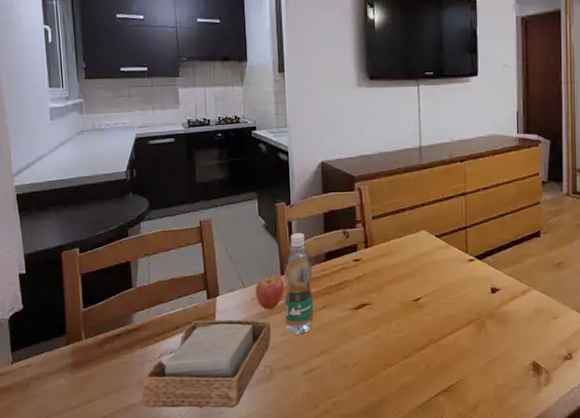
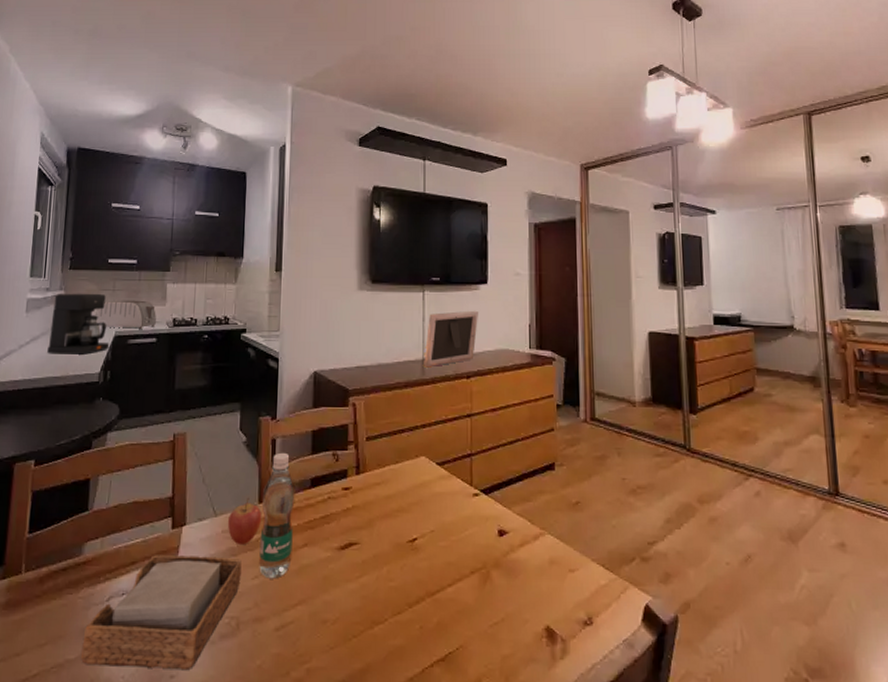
coffee maker: none [75,100,132,157] -> present [47,293,110,355]
toaster: none [115,104,172,132] -> present [96,300,156,330]
picture frame: none [421,100,470,154] -> present [424,310,478,368]

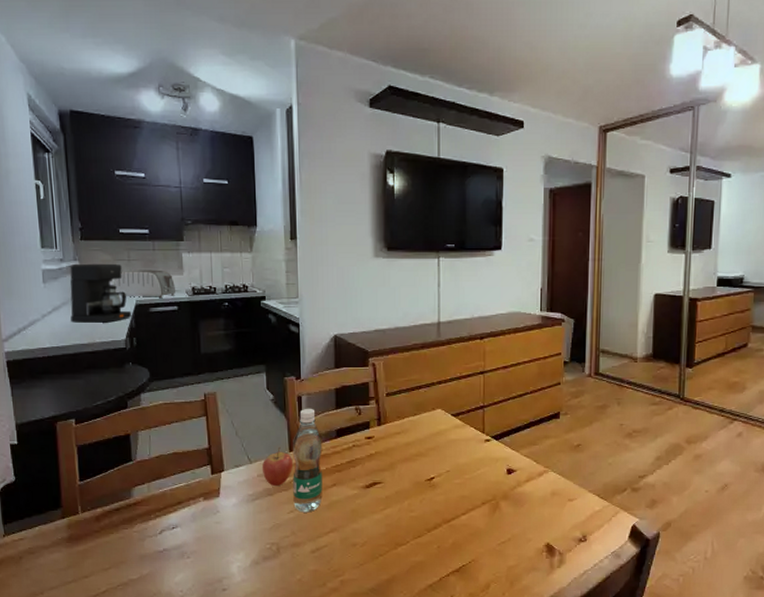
napkin holder: present [80,555,242,671] -> none [142,496,278,585]
picture frame: present [424,310,478,368] -> none [439,275,492,330]

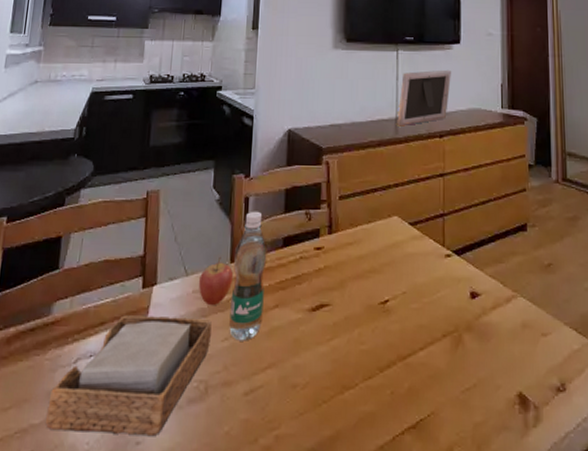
coffee maker: present [70,263,132,323] -> none [24,49,87,110]
toaster: present [114,270,175,299] -> none [73,56,134,87]
napkin holder: none [142,496,278,585] -> present [45,315,212,437]
picture frame: none [439,275,492,330] -> present [397,69,451,127]

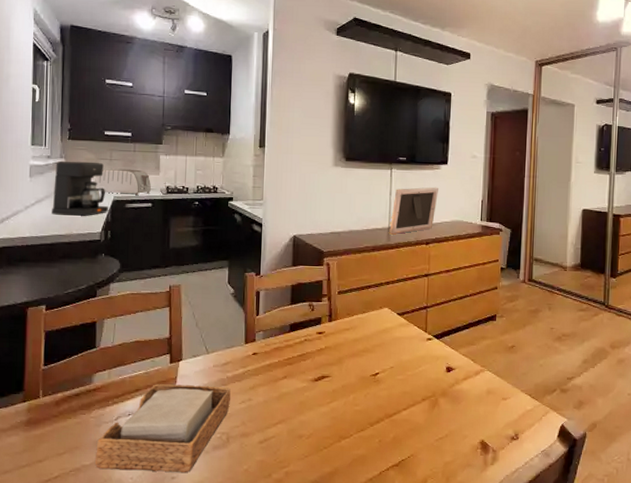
coffee maker: none [24,49,87,110] -> present [52,161,109,216]
toaster: none [73,56,134,87] -> present [95,168,151,196]
fruit: present [198,257,234,306] -> none [218,339,248,377]
bottle: present [229,211,268,341] -> none [245,302,277,404]

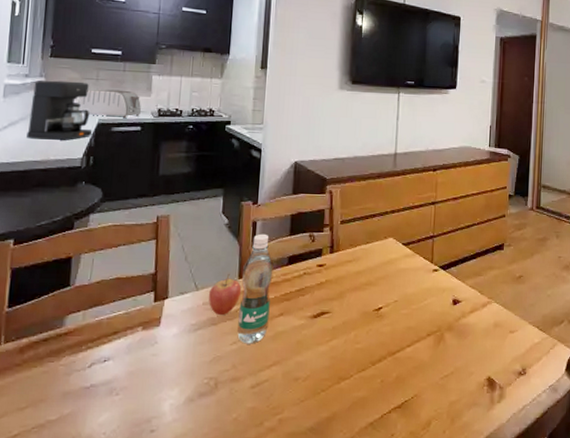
napkin holder: present [94,384,231,473] -> none [61,325,221,425]
fruit: none [218,339,248,377] -> present [208,274,242,316]
bottle: none [245,302,277,404] -> present [237,233,274,344]
picture frame: present [389,187,438,235] -> none [396,111,447,161]

